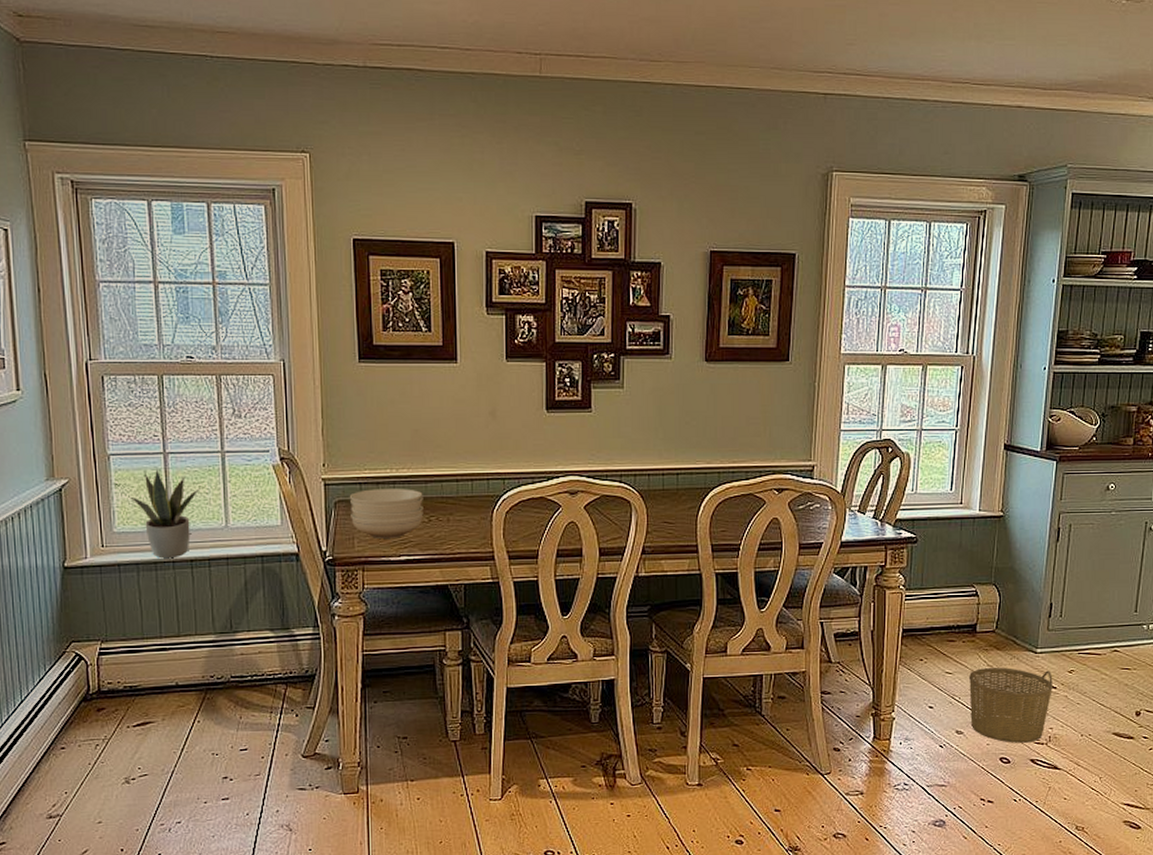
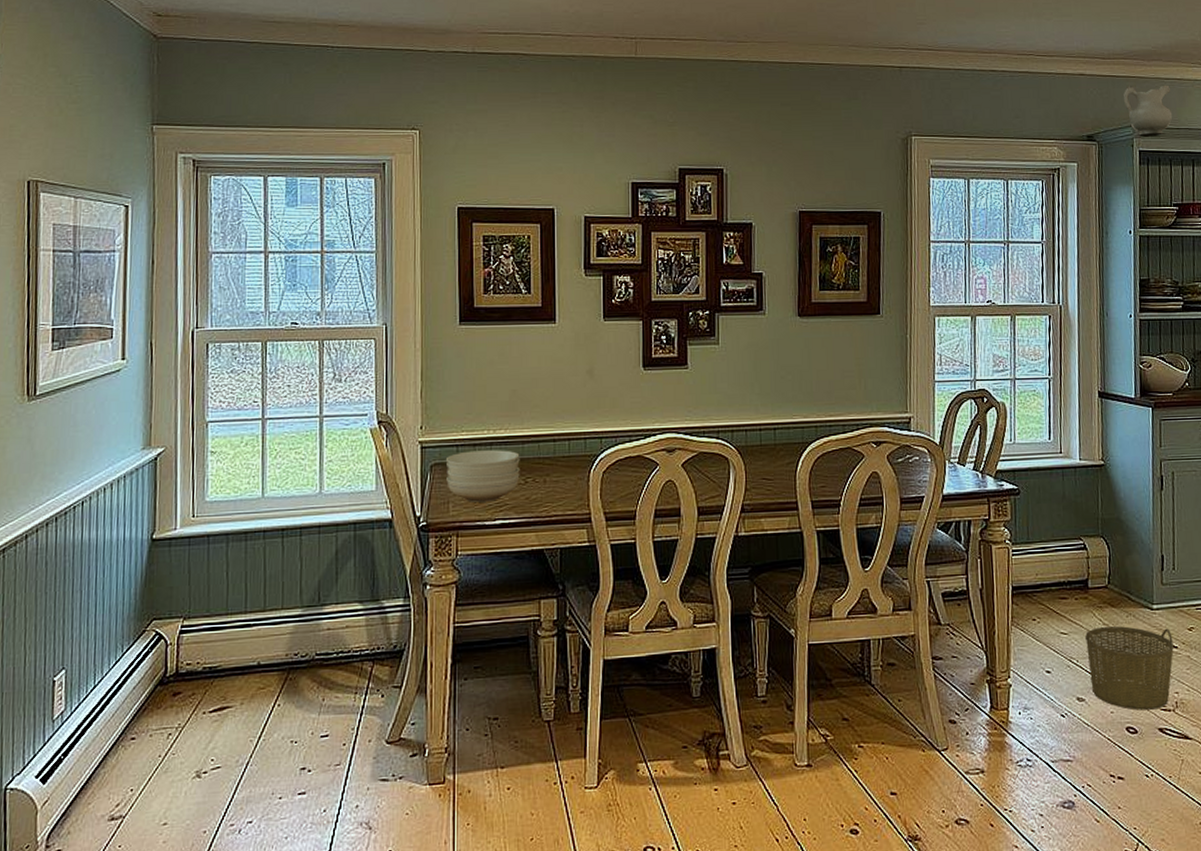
potted plant: present [128,468,200,559] -> none [223,434,296,528]
ceramic pitcher: none [1061,120,1112,178] -> present [1123,85,1173,137]

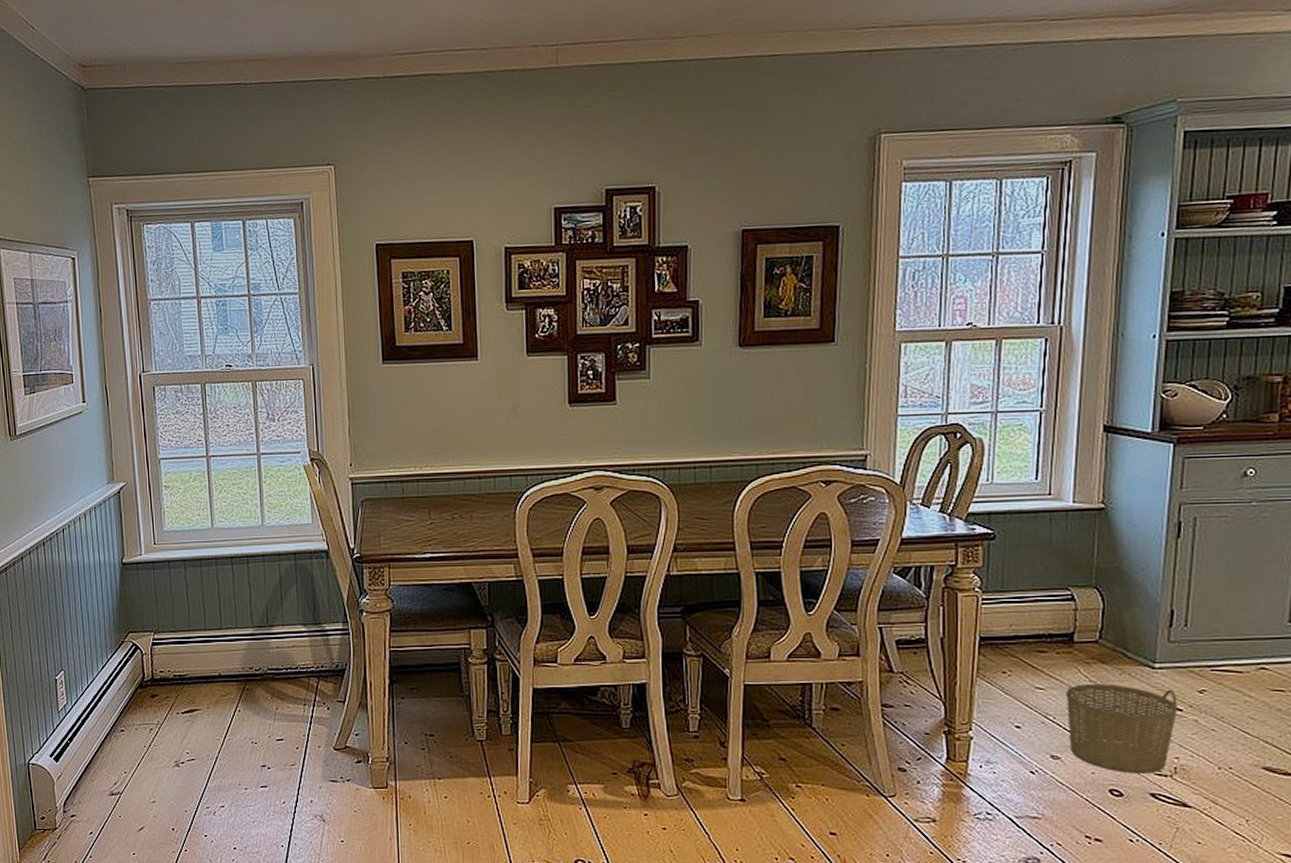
bowl: present [445,450,520,502] -> none [375,486,447,536]
ceramic pitcher: present [1123,85,1173,137] -> none [1167,42,1237,114]

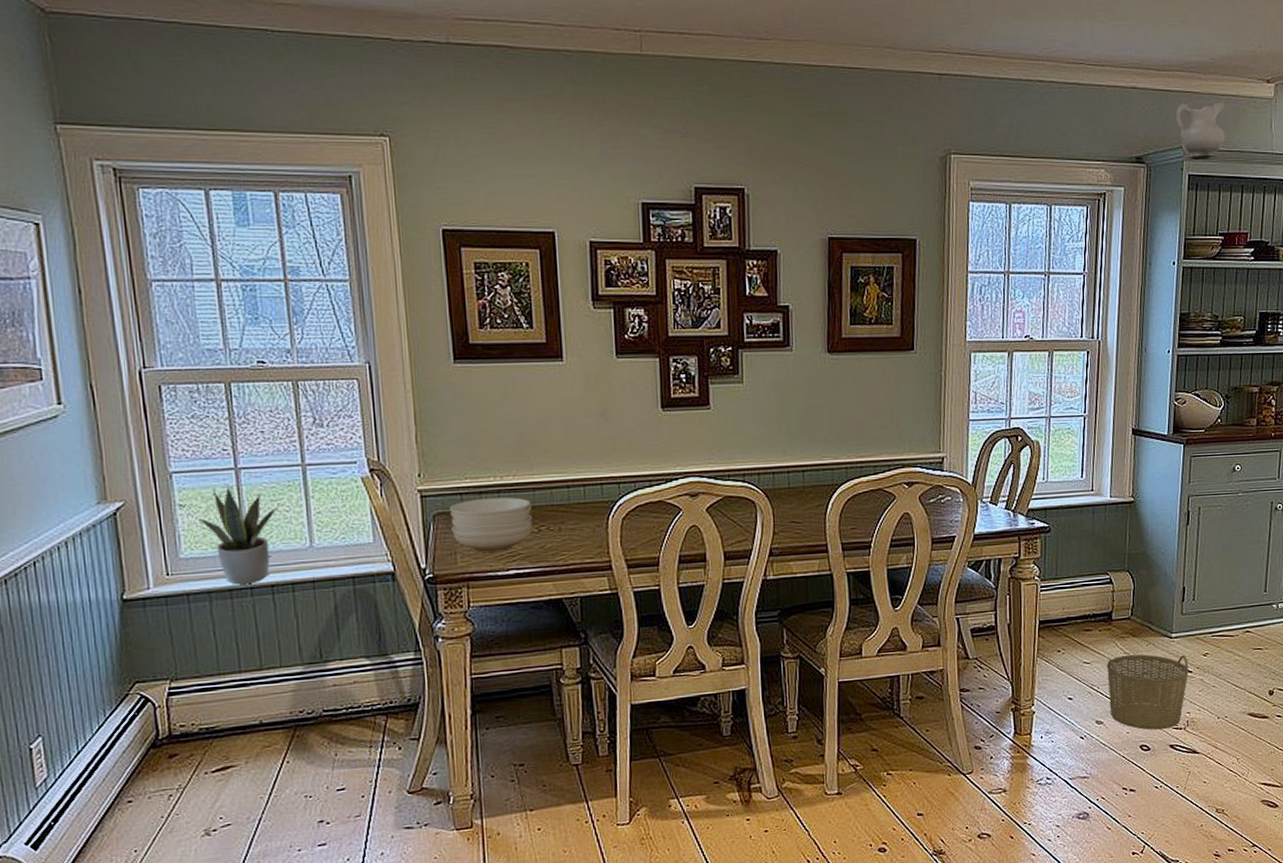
potted plant: none [176,470,239,556] -> present [195,485,279,585]
bowl: none [375,486,447,536] -> present [449,497,533,553]
ceramic pitcher: none [1167,42,1237,114] -> present [1175,101,1225,160]

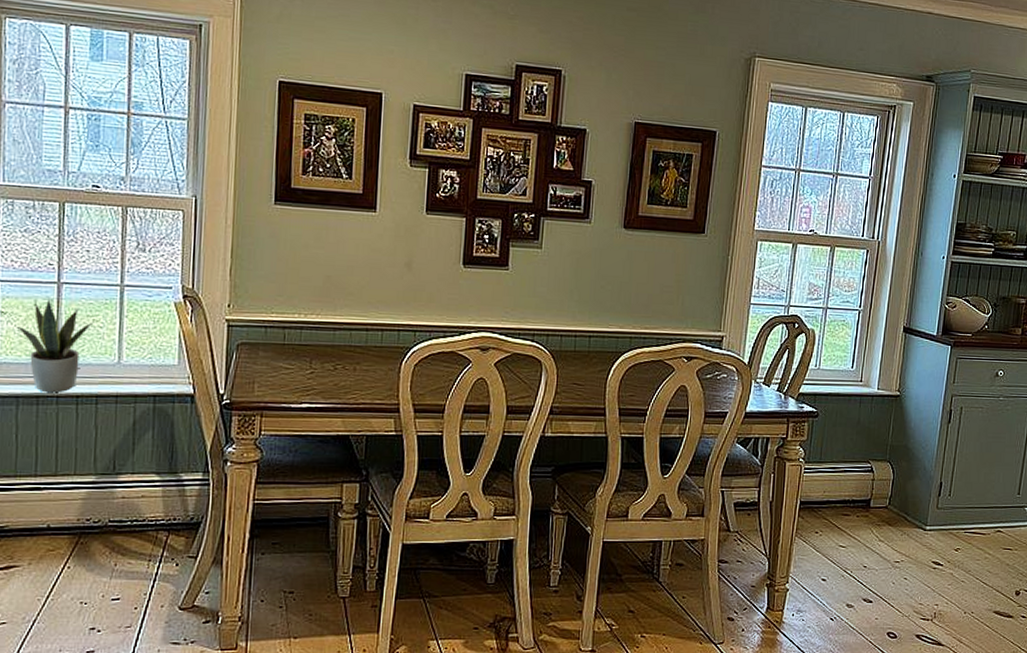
bowl: present [449,497,533,553] -> none [253,333,331,385]
basket: present [1106,654,1188,730] -> none [860,542,940,618]
ceramic pitcher: present [1175,101,1225,160] -> none [966,29,1012,85]

